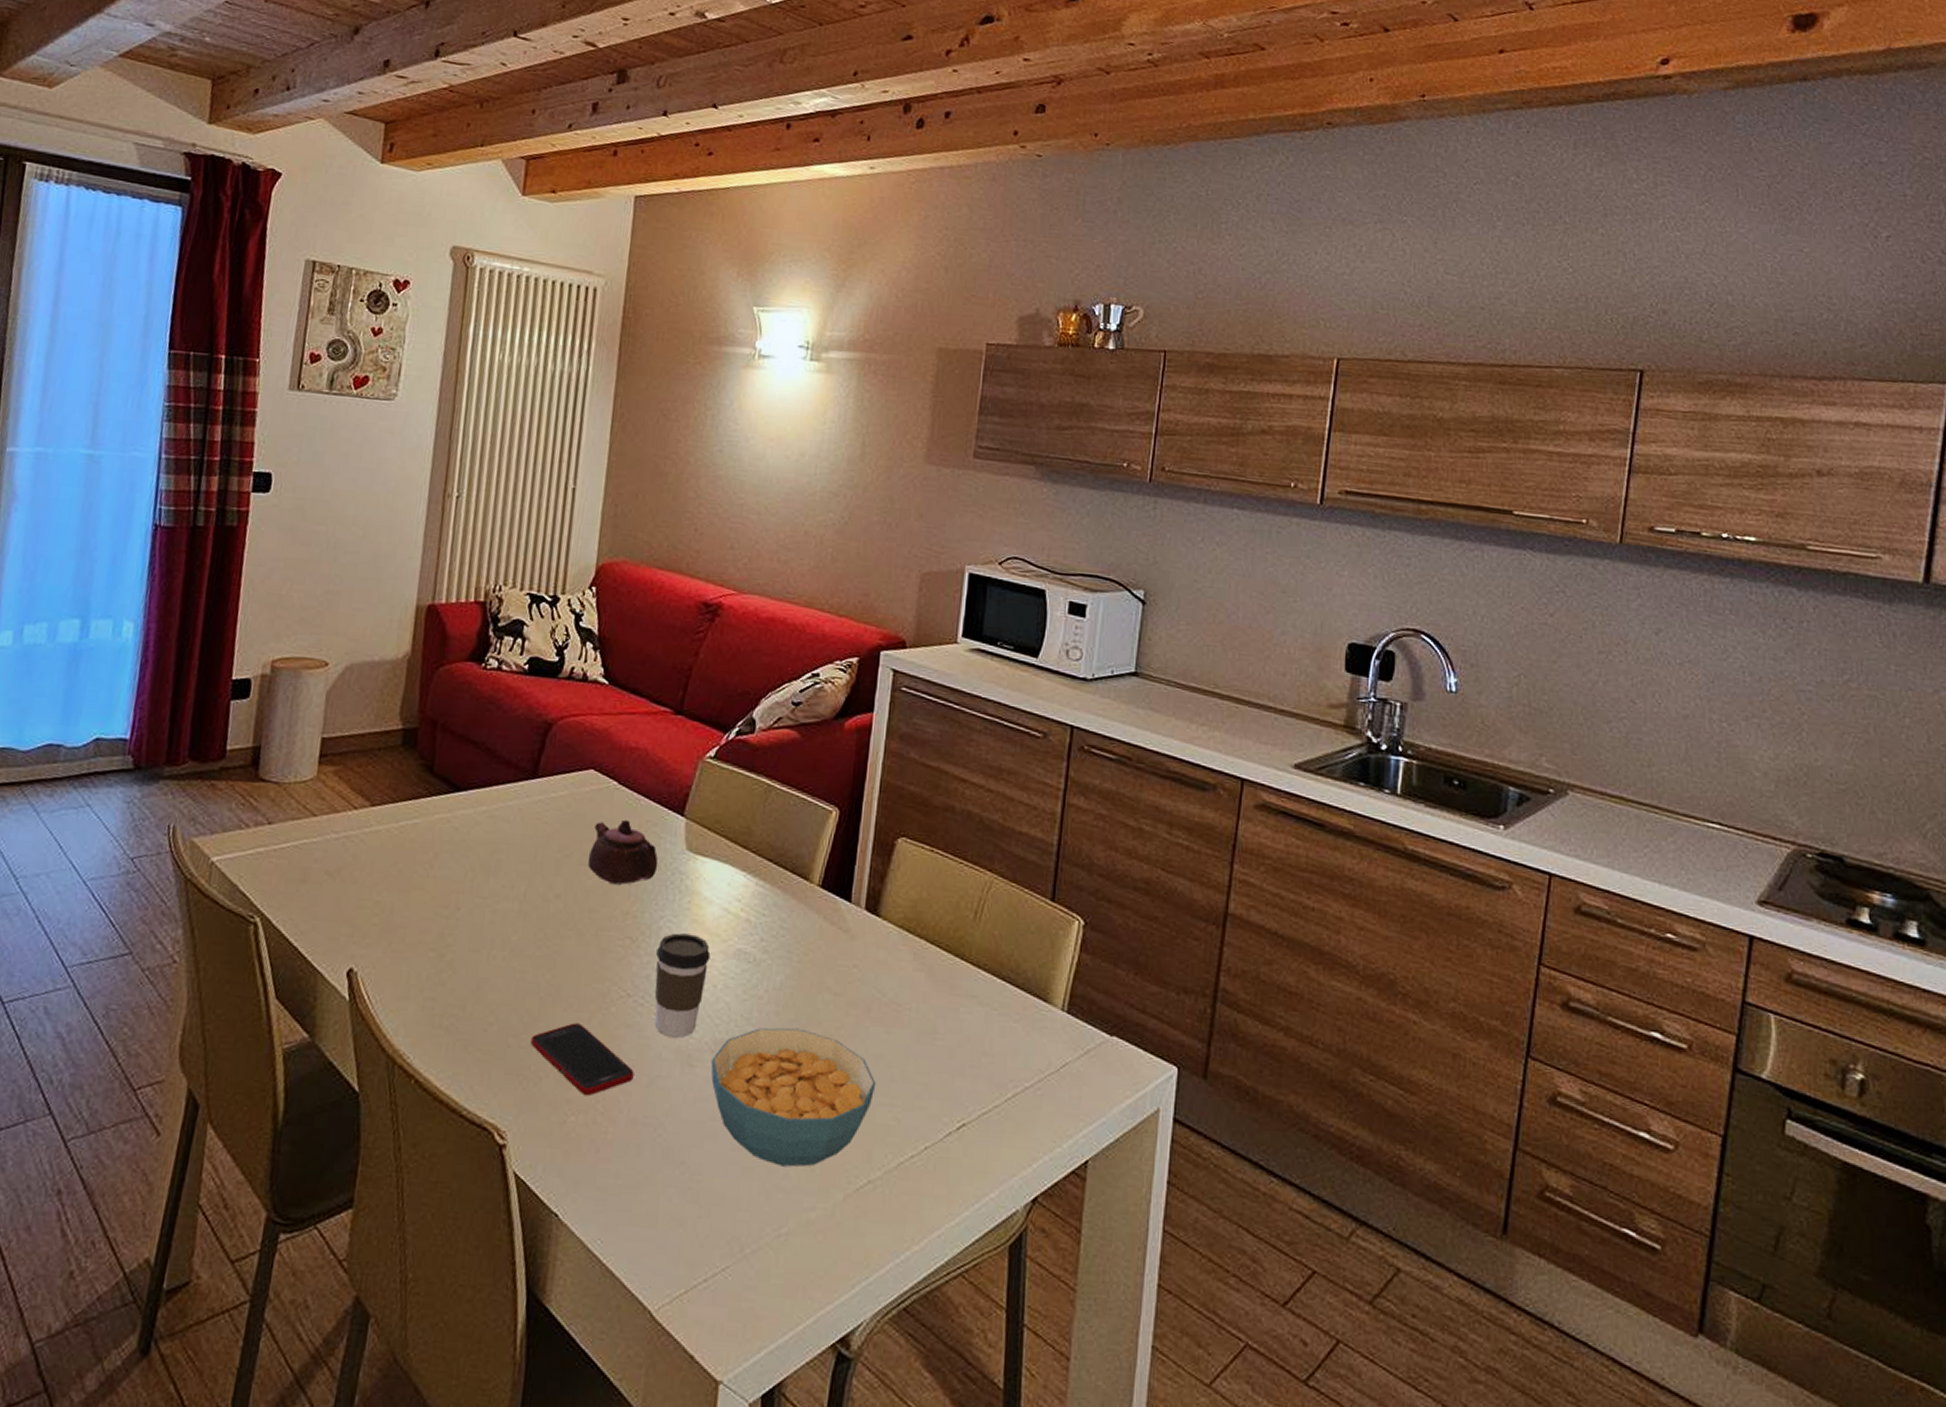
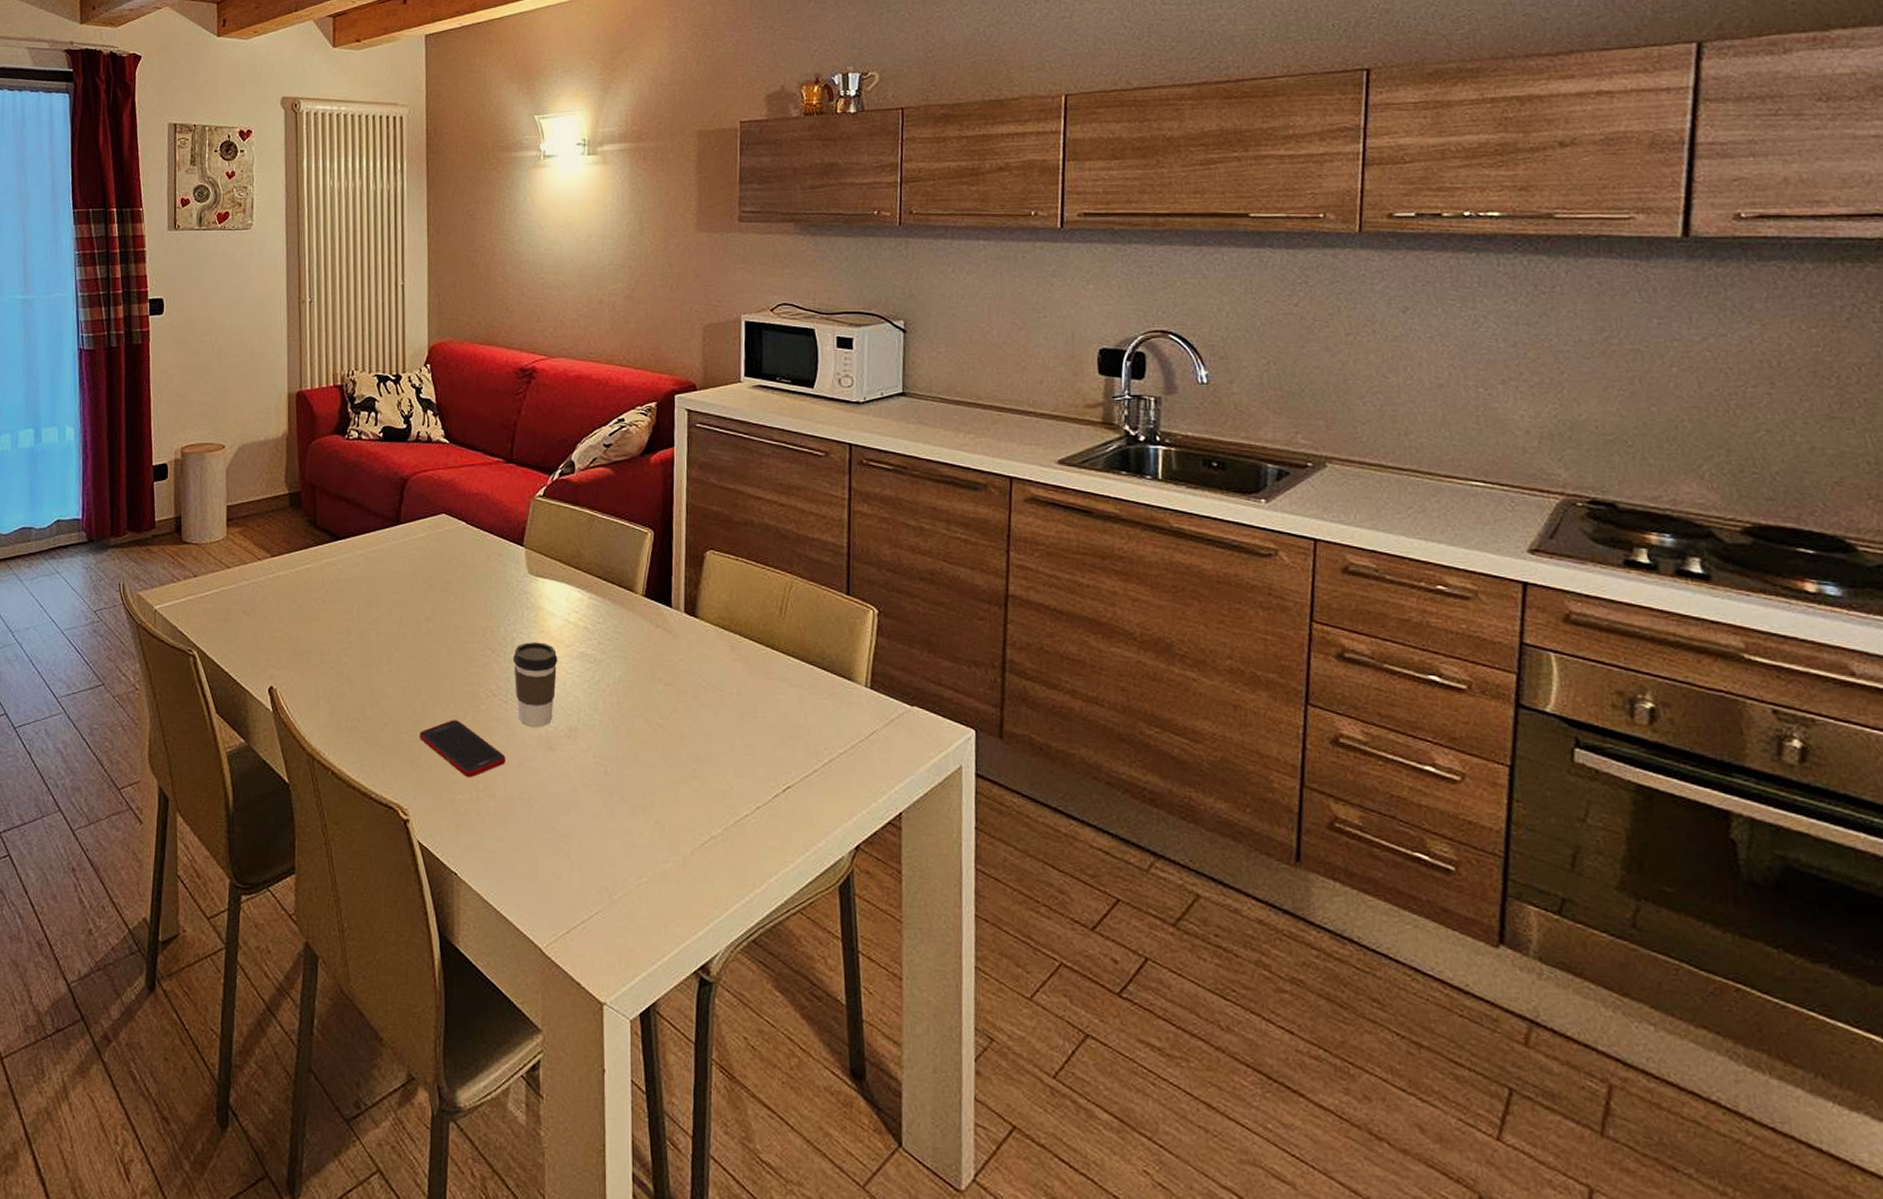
teapot: present [587,819,659,885] -> none [448,552,507,606]
cereal bowl: present [711,1028,876,1167] -> none [568,714,710,828]

